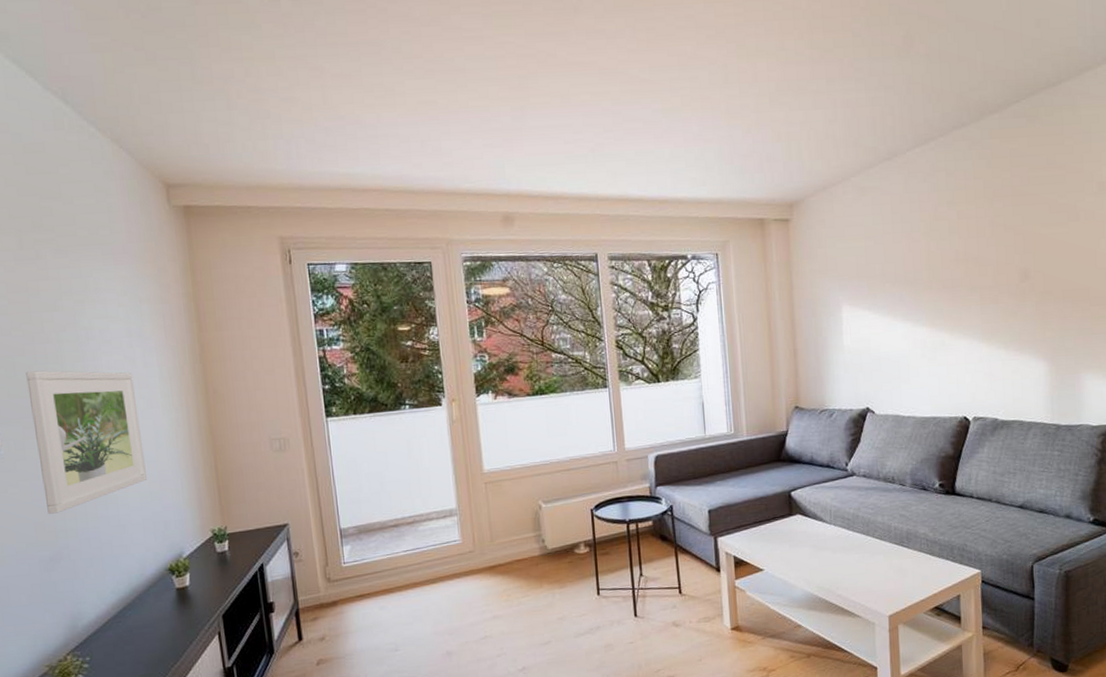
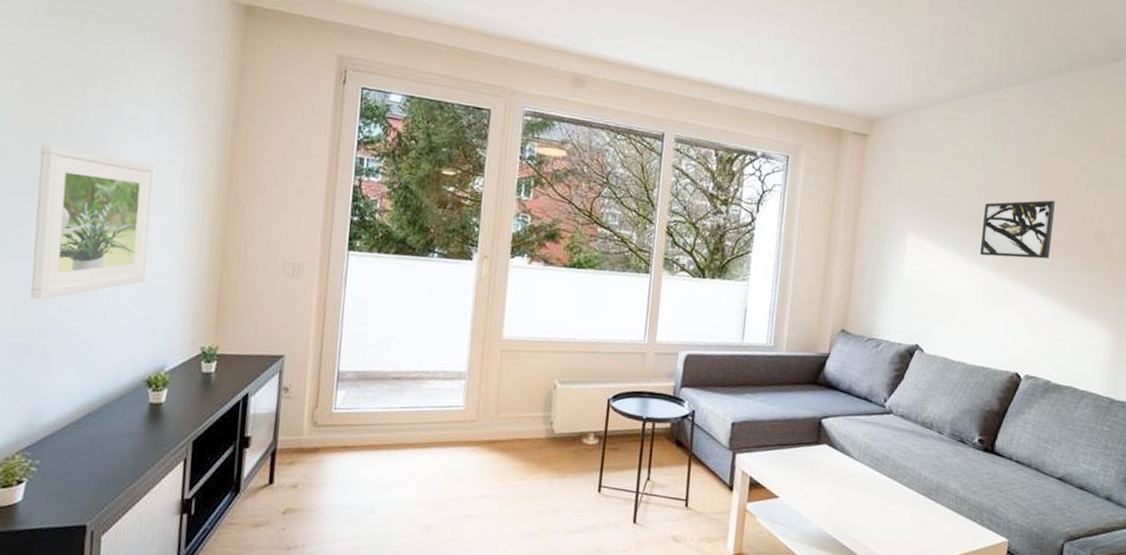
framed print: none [910,249,979,313] -> present [980,200,1055,259]

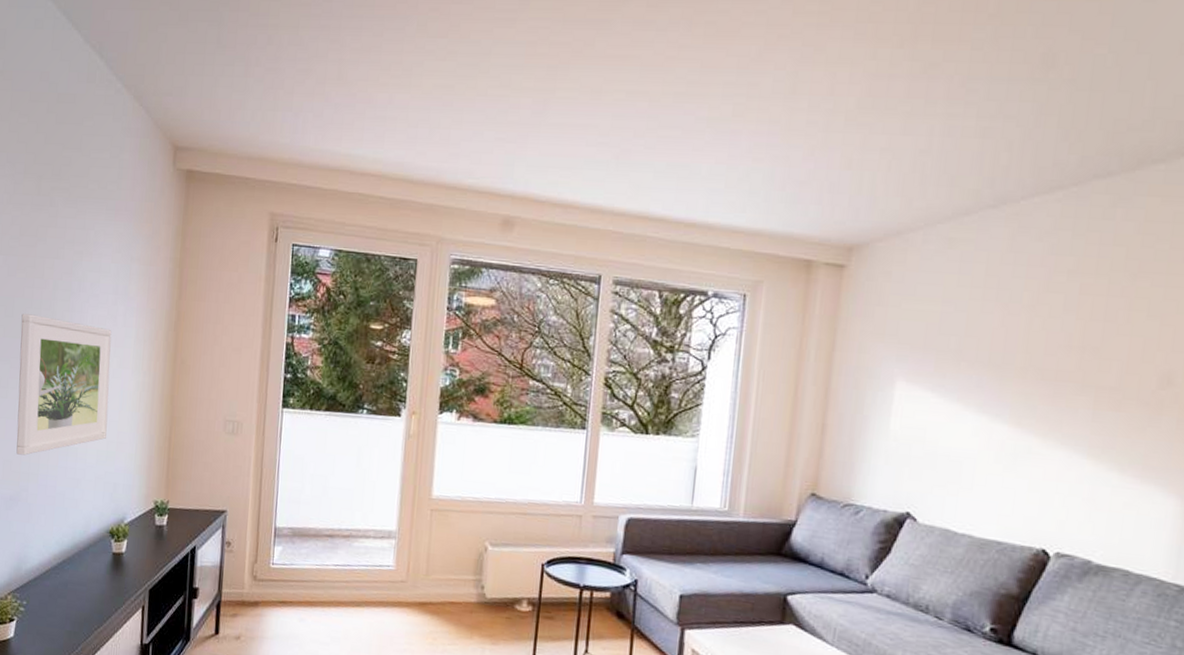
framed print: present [980,200,1055,259] -> none [993,335,1100,410]

